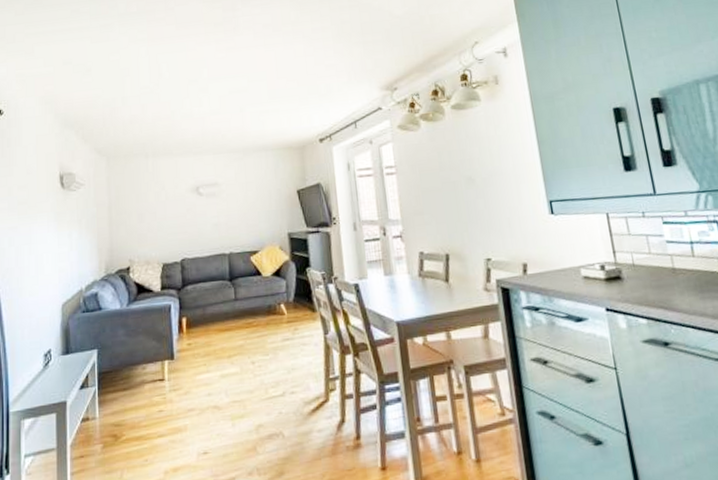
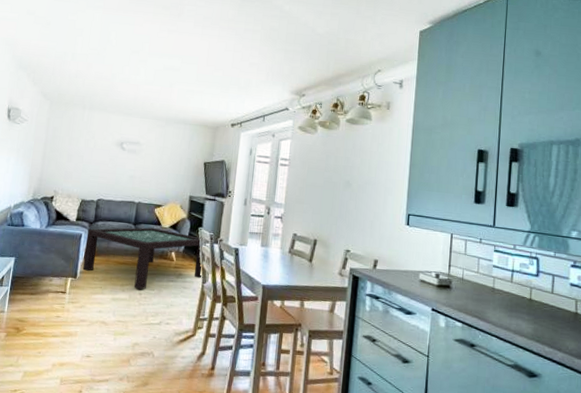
coffee table: none [176,279,324,358] -> present [82,227,203,290]

